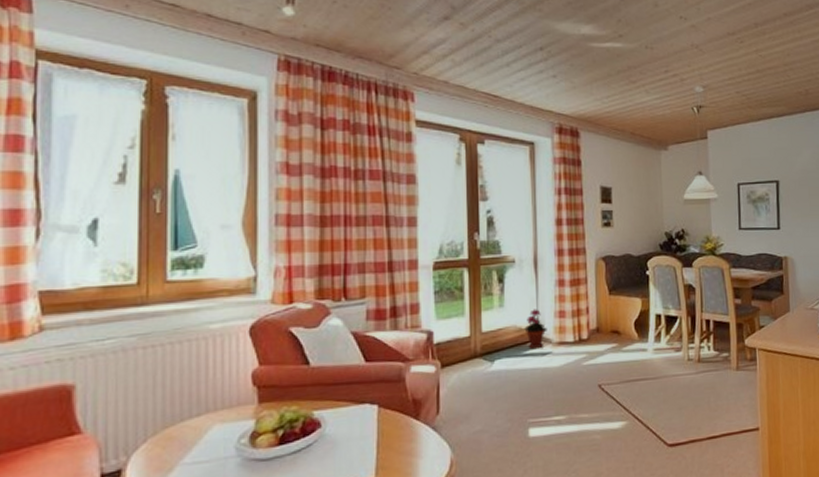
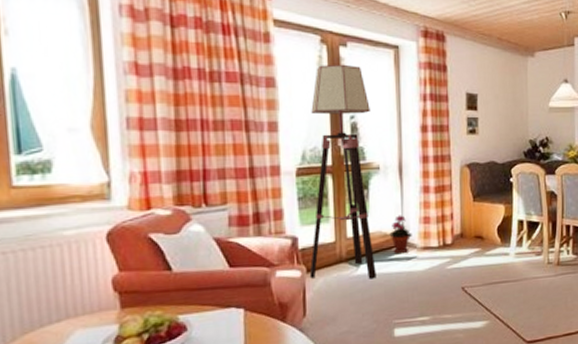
floor lamp: none [444,160,511,375] -> present [309,64,377,279]

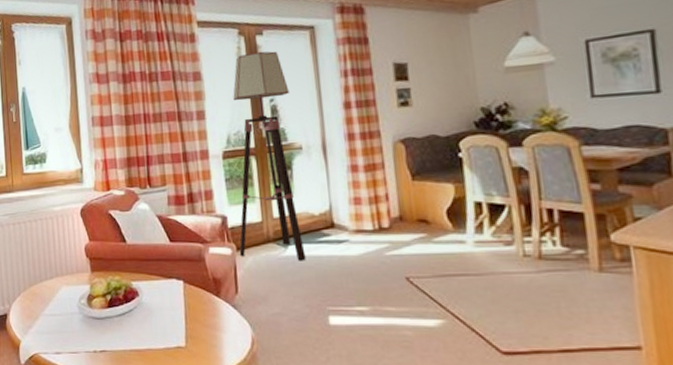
potted plant: present [389,215,412,254] -> none [317,195,342,237]

